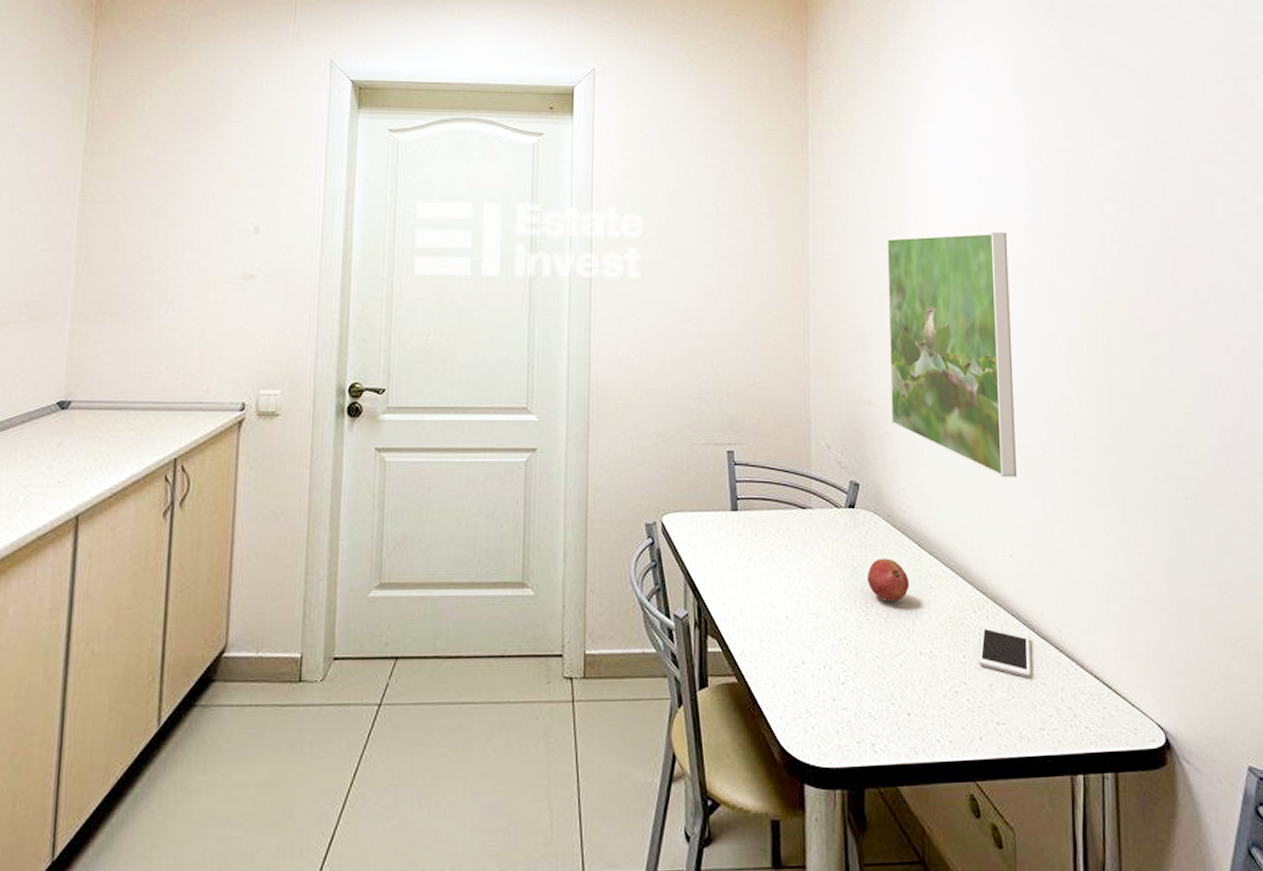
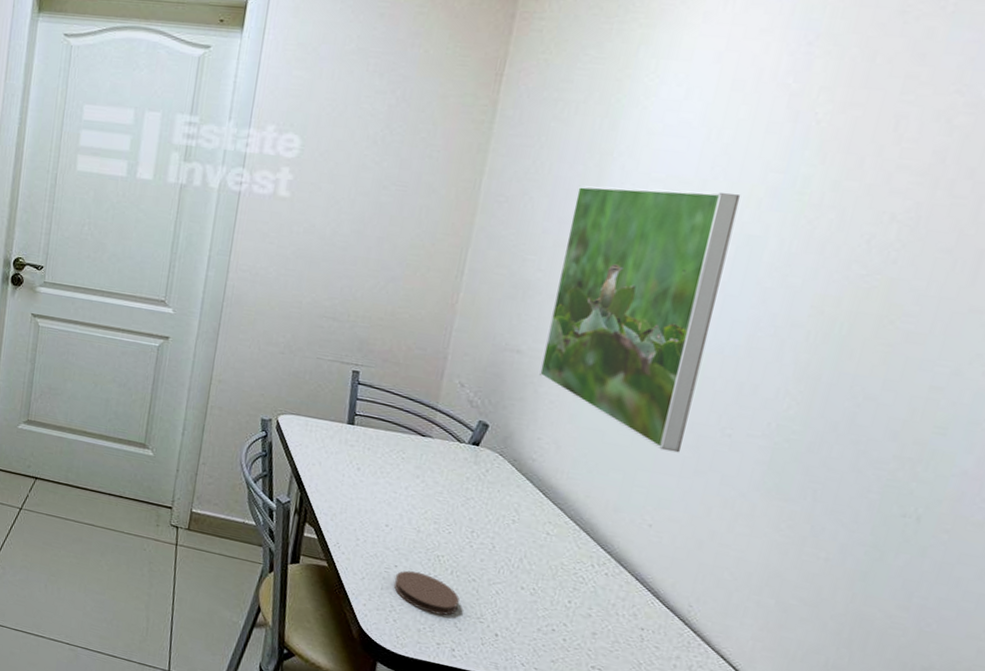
coaster: none [805,663,870,708] -> present [393,570,460,616]
fruit: present [867,558,910,602] -> none [477,496,525,538]
cell phone: present [979,625,1031,678] -> none [585,579,652,638]

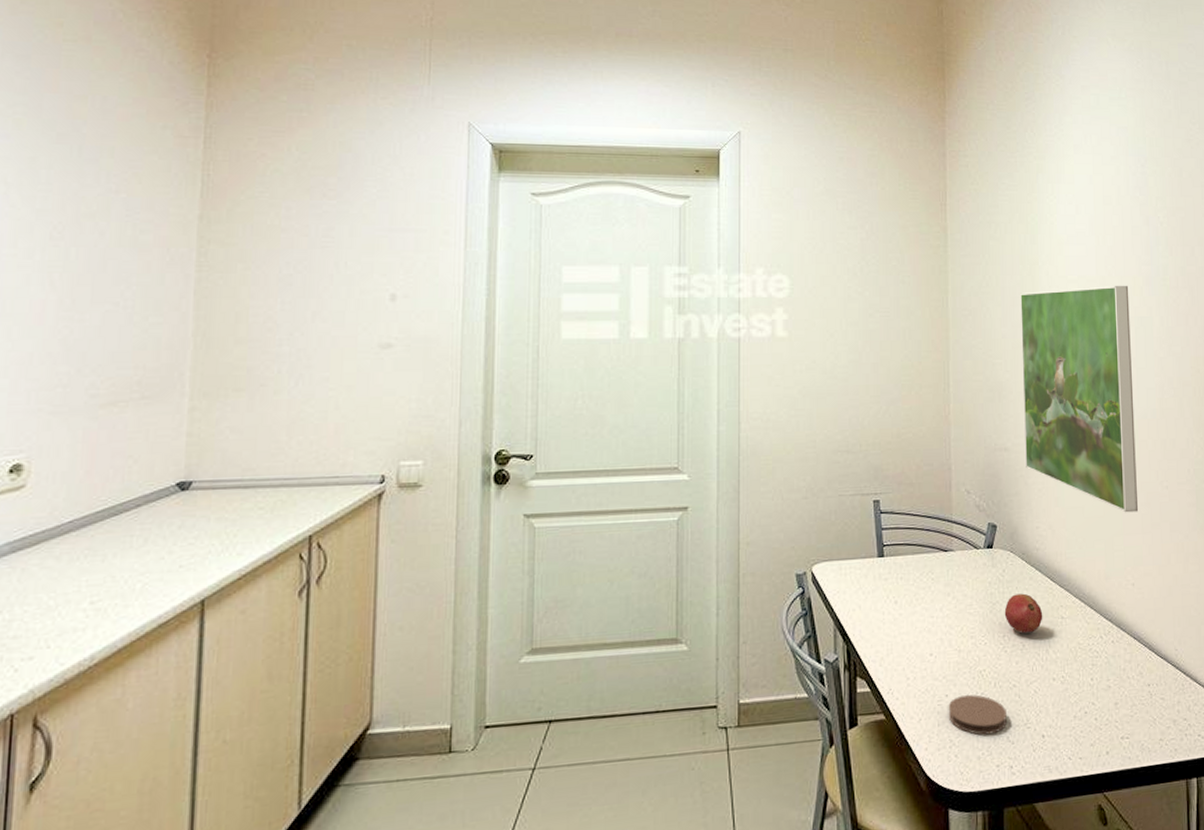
fruit: none [477,496,525,538] -> present [1004,593,1043,634]

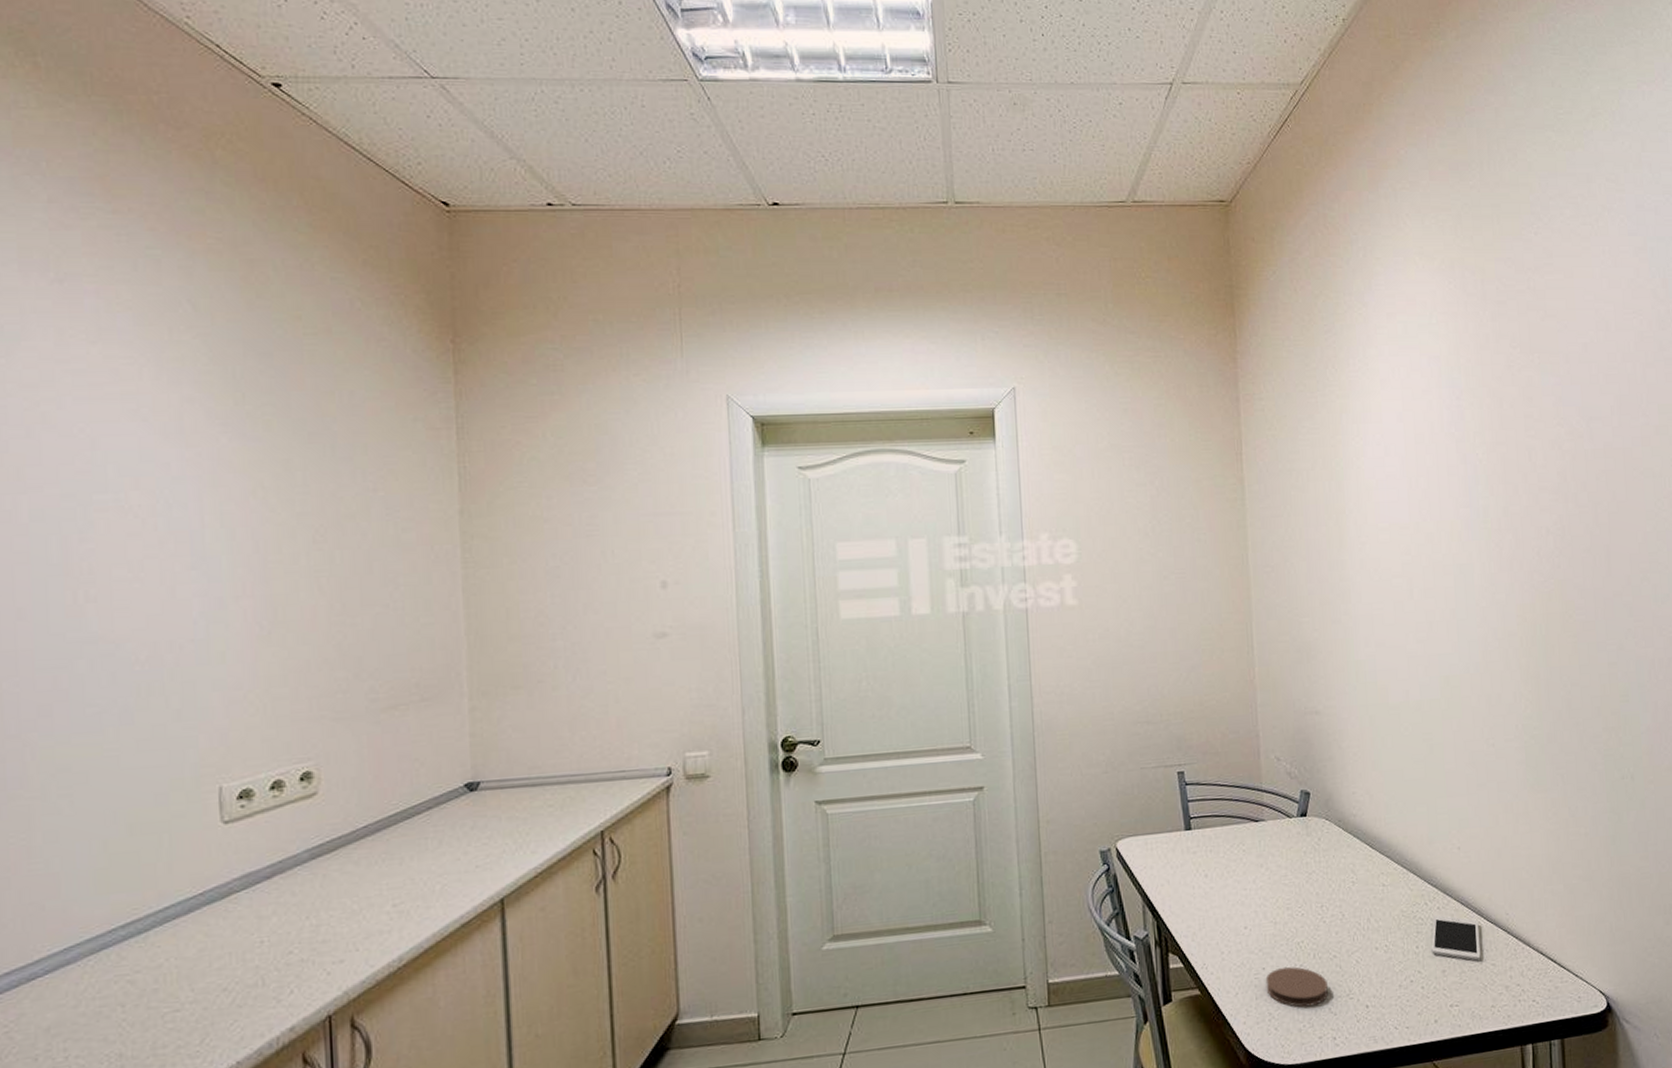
fruit: present [1004,593,1043,634] -> none [1321,861,1363,903]
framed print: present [1020,285,1139,513] -> none [1327,530,1463,774]
cell phone: none [1105,648,1151,695] -> present [1431,915,1481,961]

